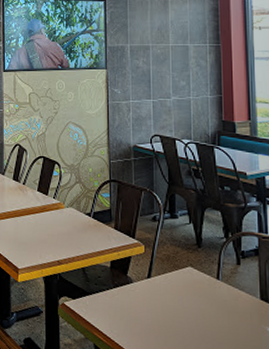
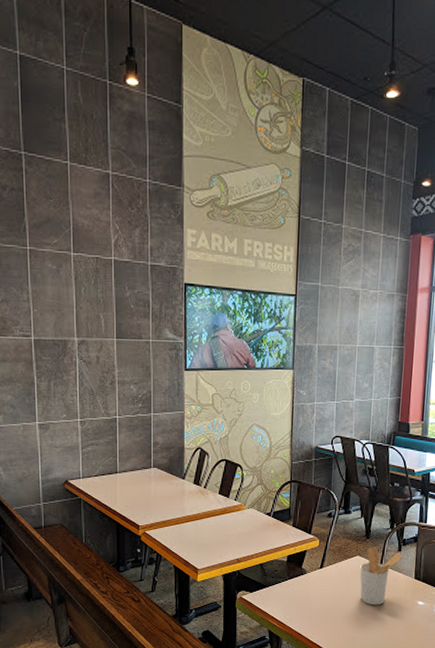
utensil holder: none [193,257,242,328] -> present [360,546,402,606]

